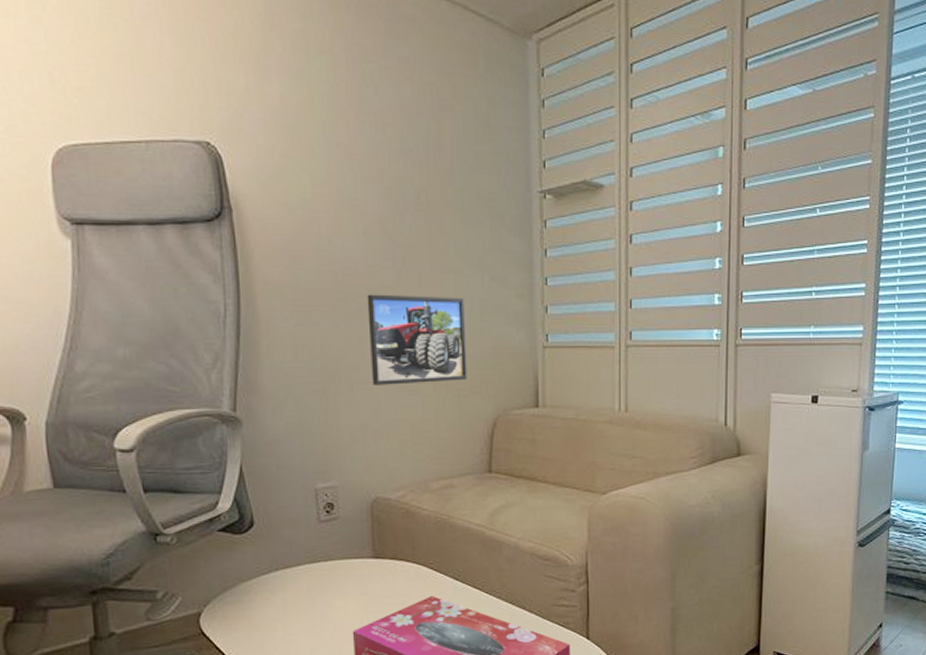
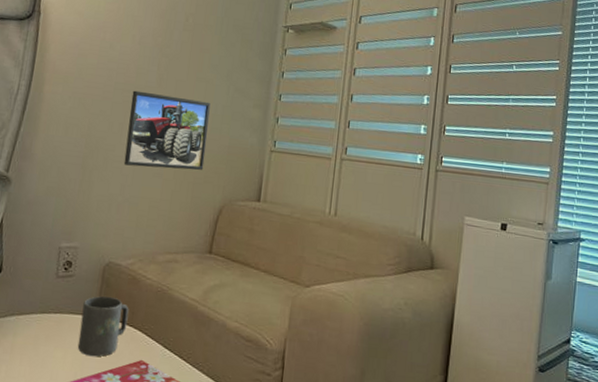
mug: none [355,535,409,600] -> present [77,296,129,356]

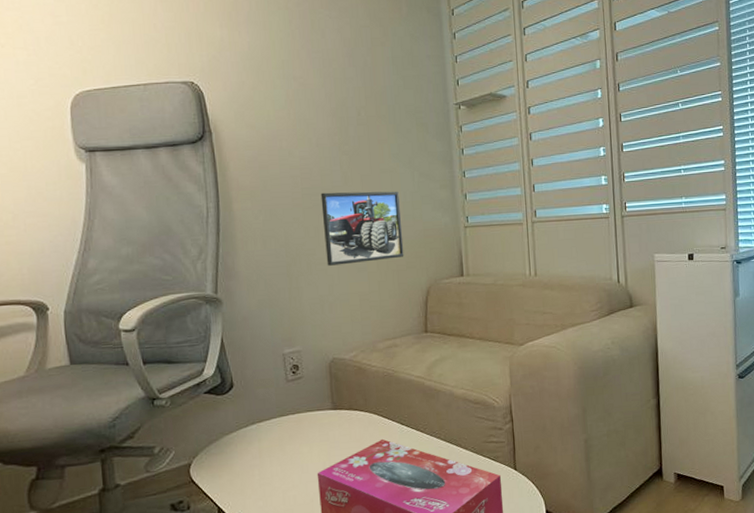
mug: present [77,296,129,356] -> none [317,389,363,445]

